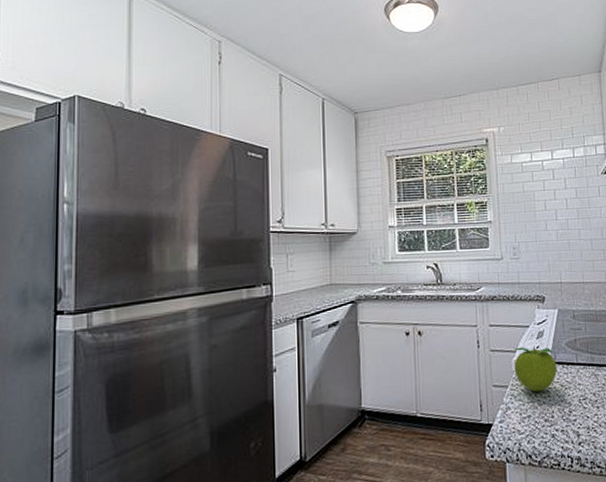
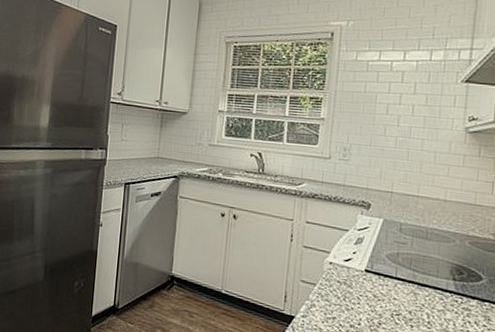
fruit: present [514,346,558,392] -> none [325,248,373,297]

